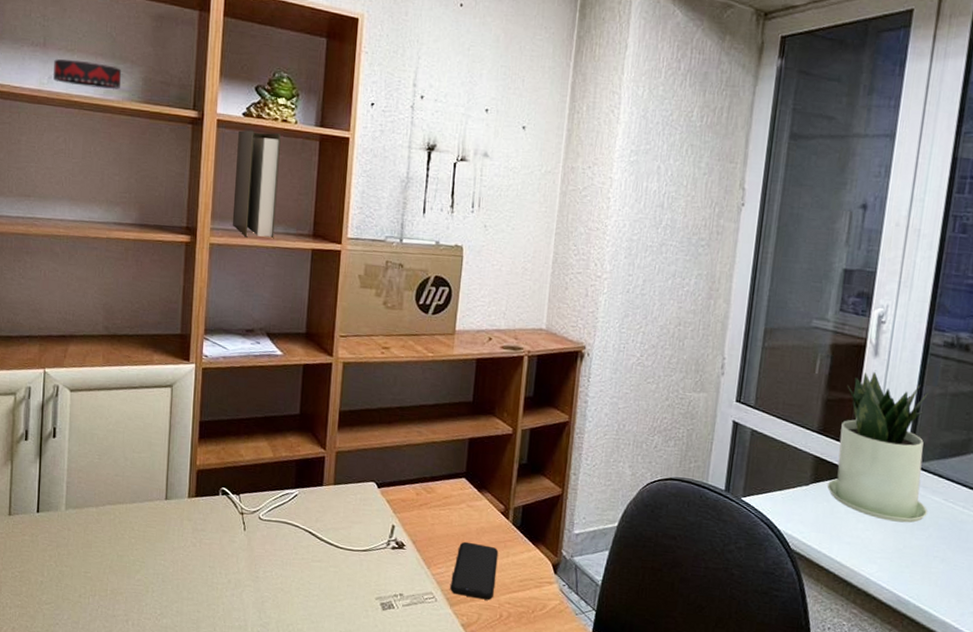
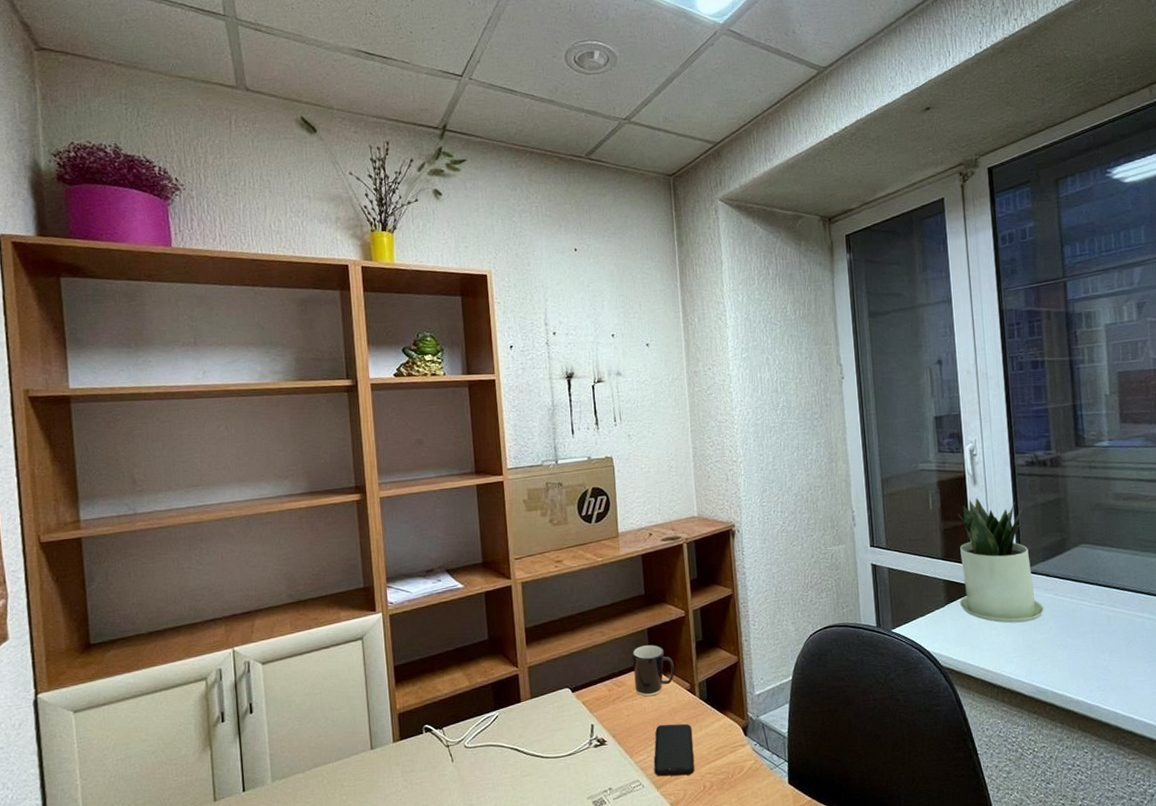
decorative box: present [52,59,122,90] -> none [206,351,274,376]
binder: present [232,130,281,238] -> none [392,386,440,486]
mug: none [445,454,491,511] -> present [632,644,674,697]

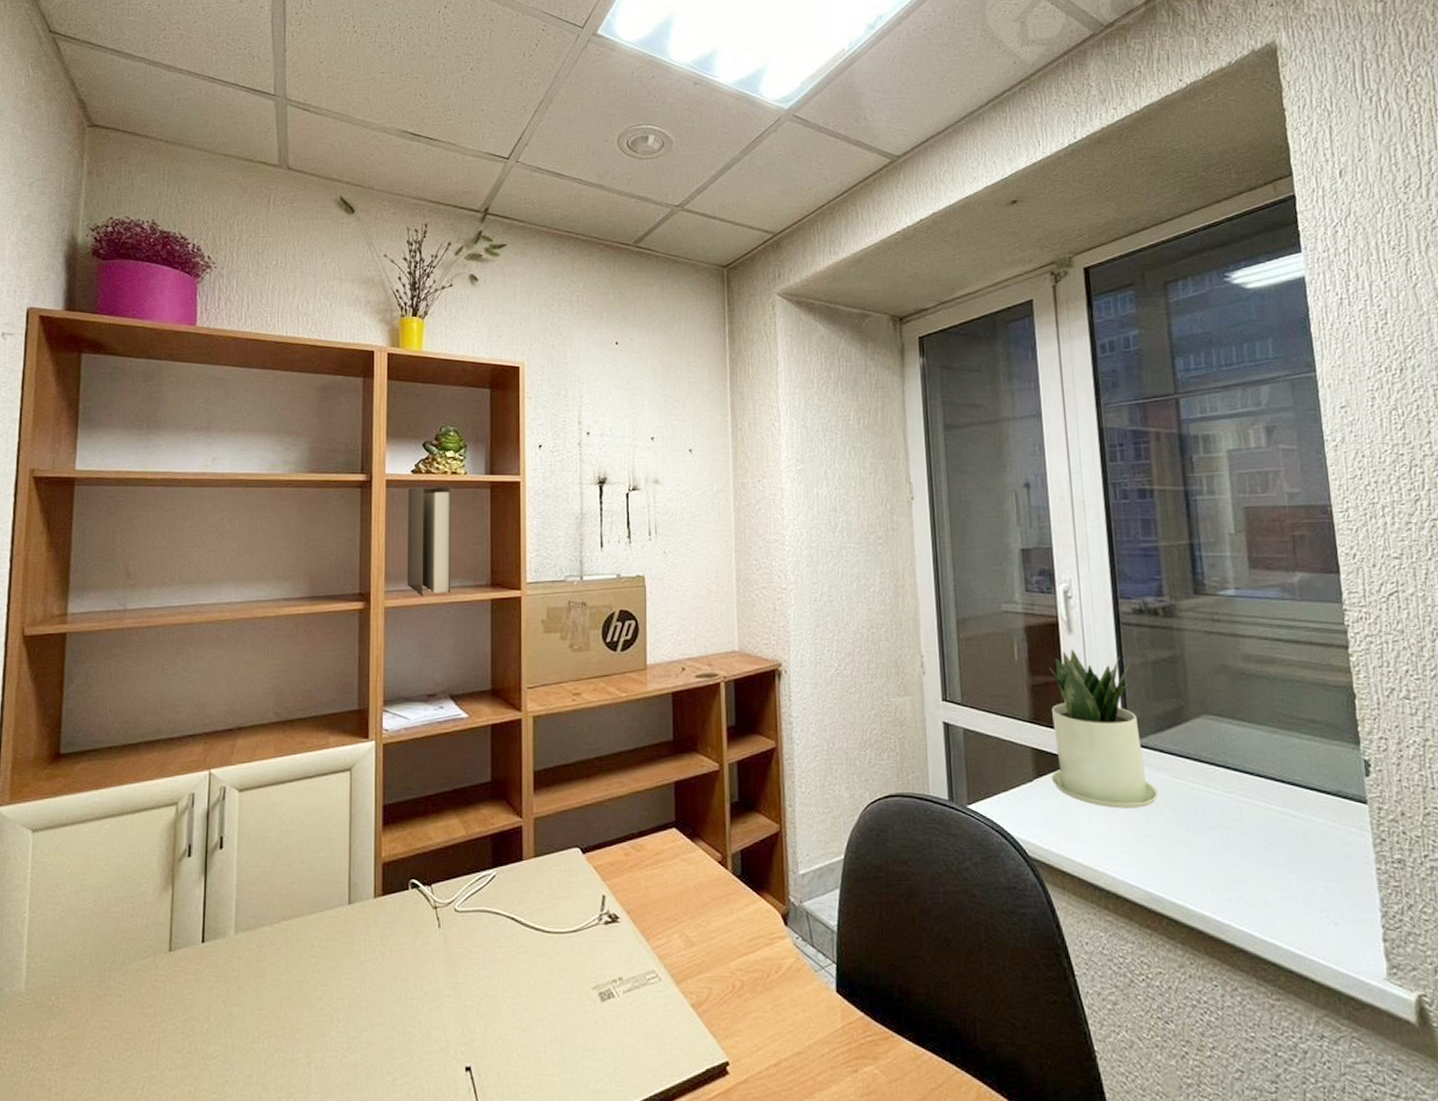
binder: none [392,386,440,486] -> present [406,485,451,596]
mug: present [632,644,674,697] -> none [655,801,703,866]
smartphone: present [653,723,695,777] -> none [674,902,723,970]

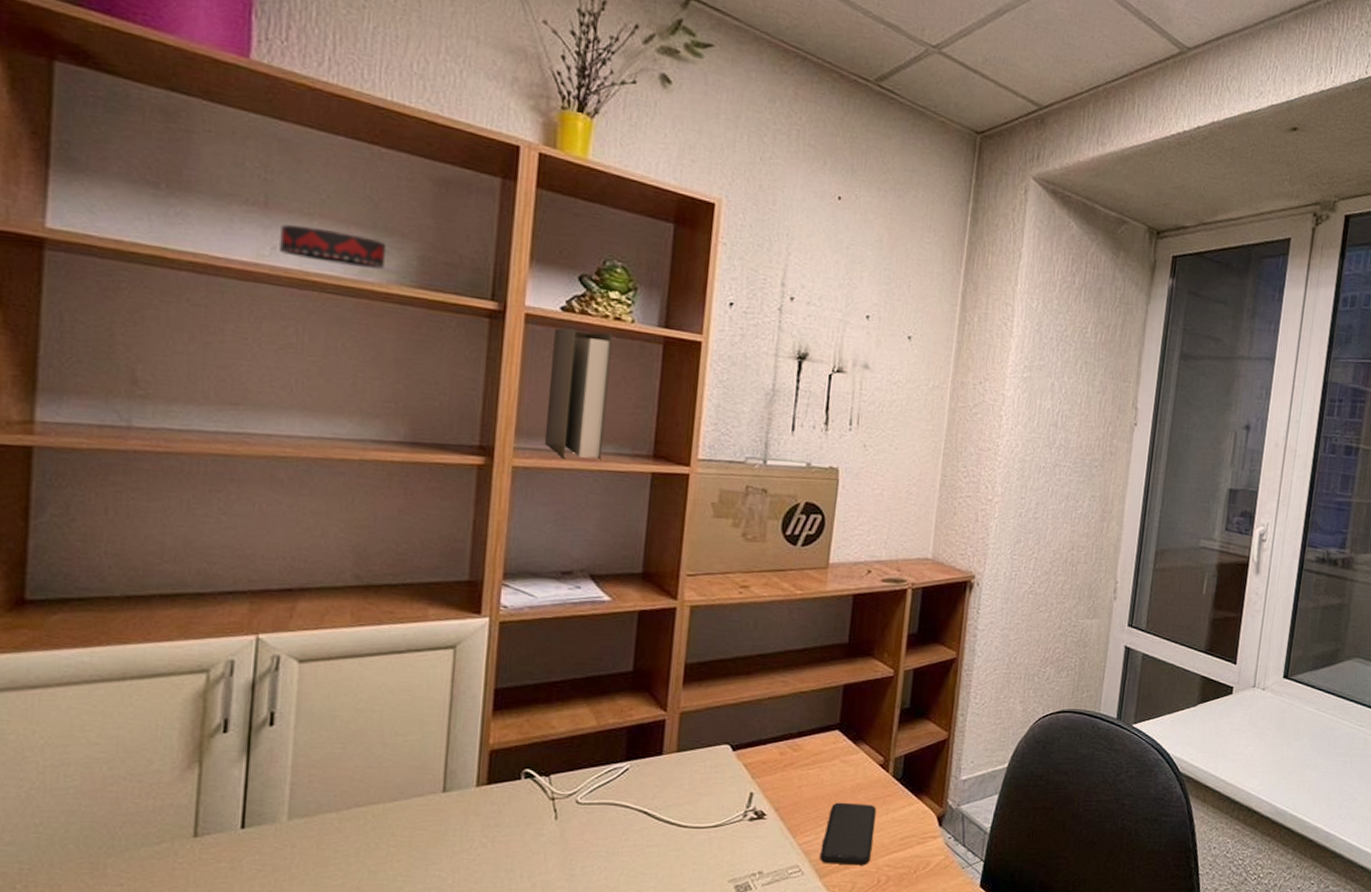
decorative box: none [216,438,288,465] -> present [278,224,387,270]
smartphone: none [674,902,723,970] -> present [820,802,877,866]
planter: present [1049,650,1159,809] -> none [1213,589,1303,735]

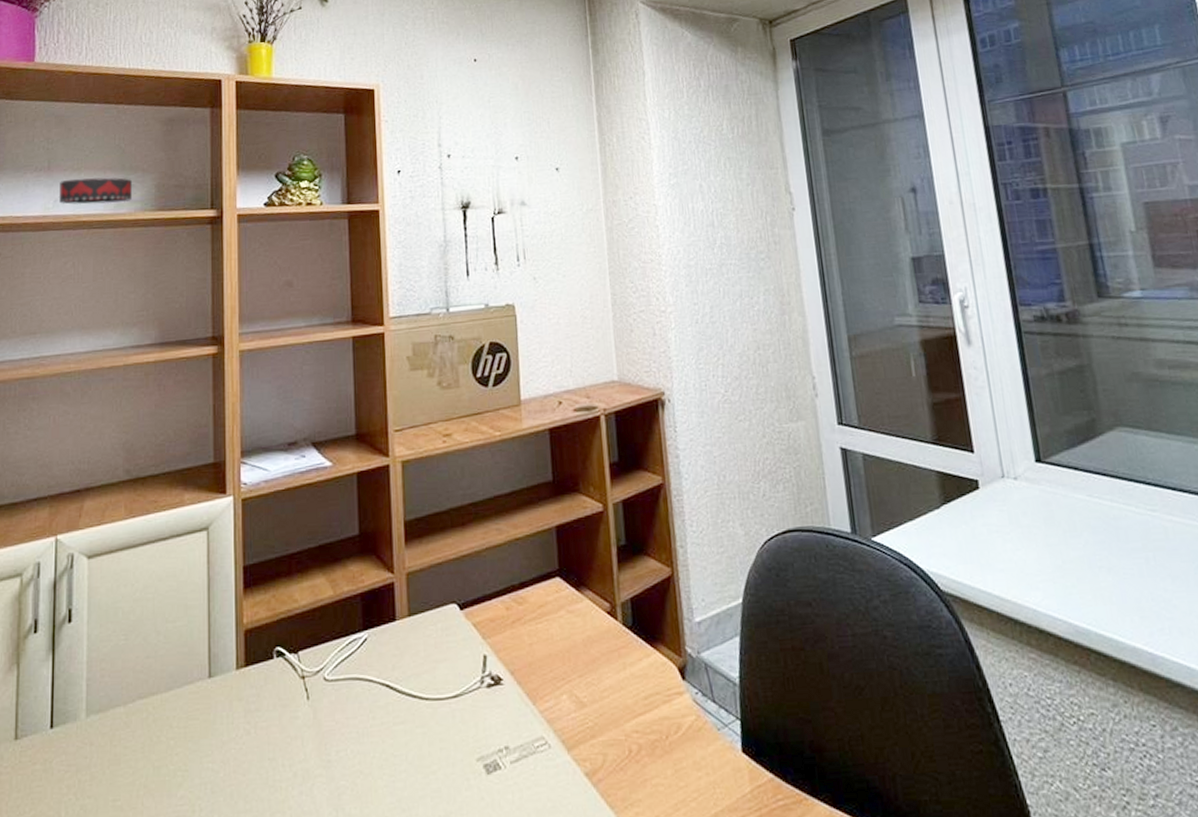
binder: present [544,328,613,459] -> none [261,217,310,337]
smartphone: present [820,802,877,866] -> none [563,658,617,734]

